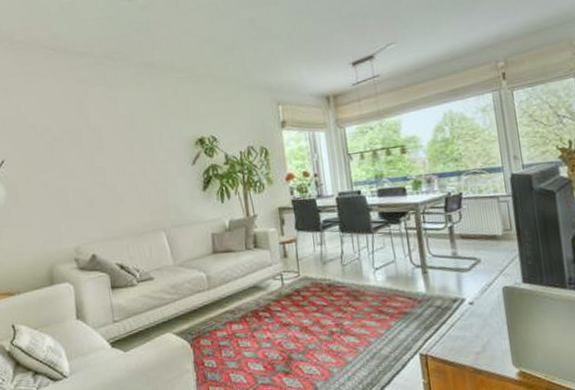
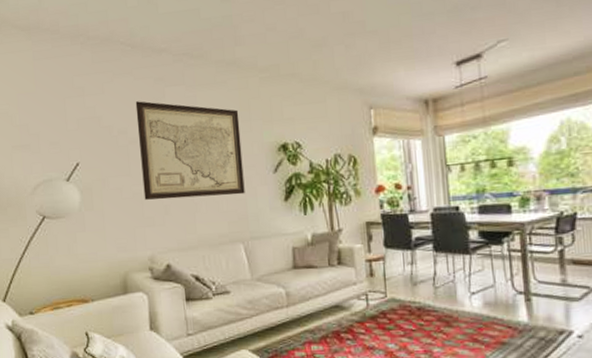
wall art: none [59,100,166,194] -> present [135,101,245,200]

